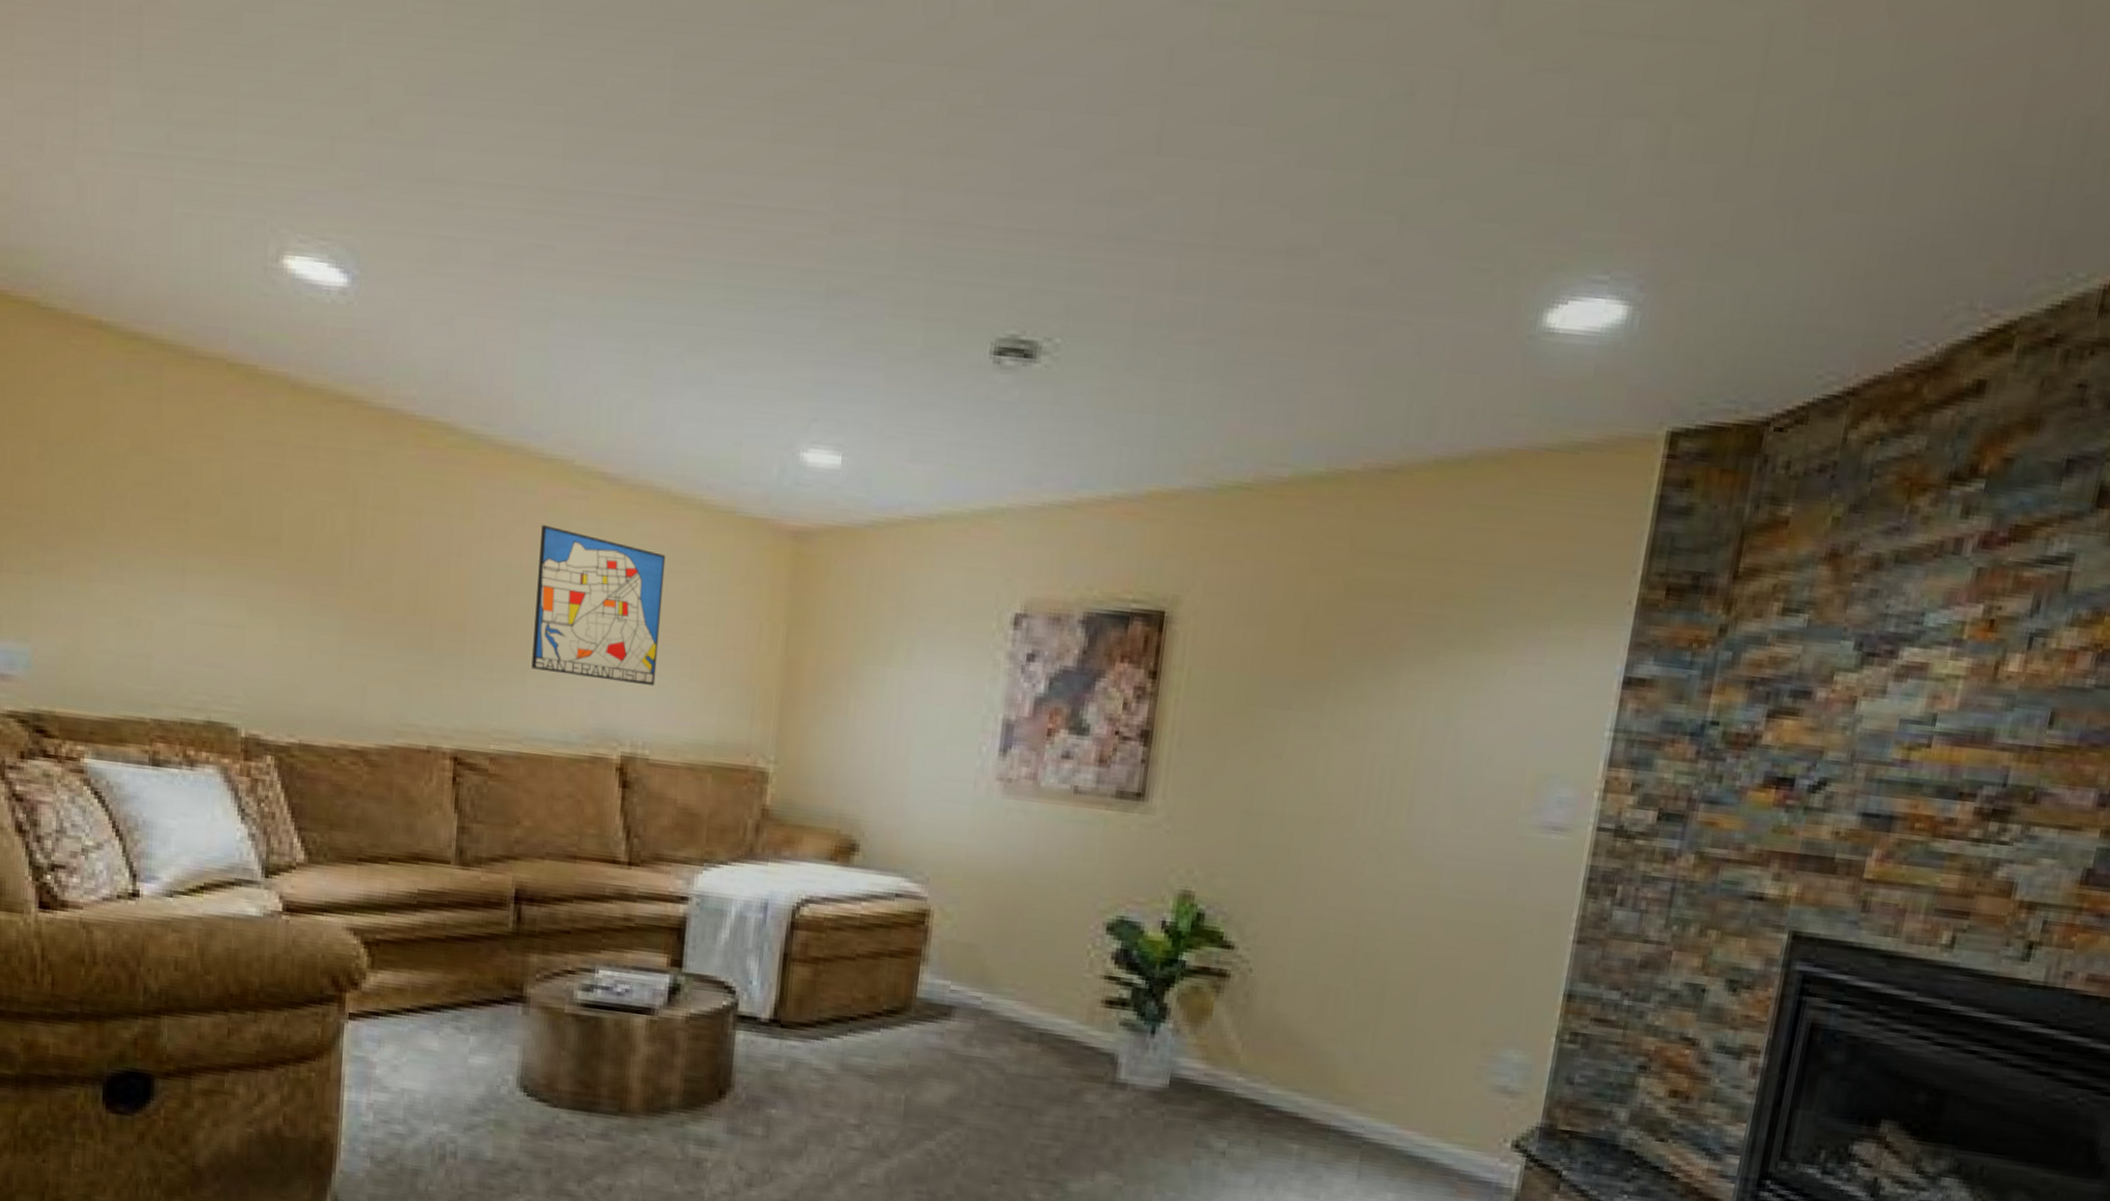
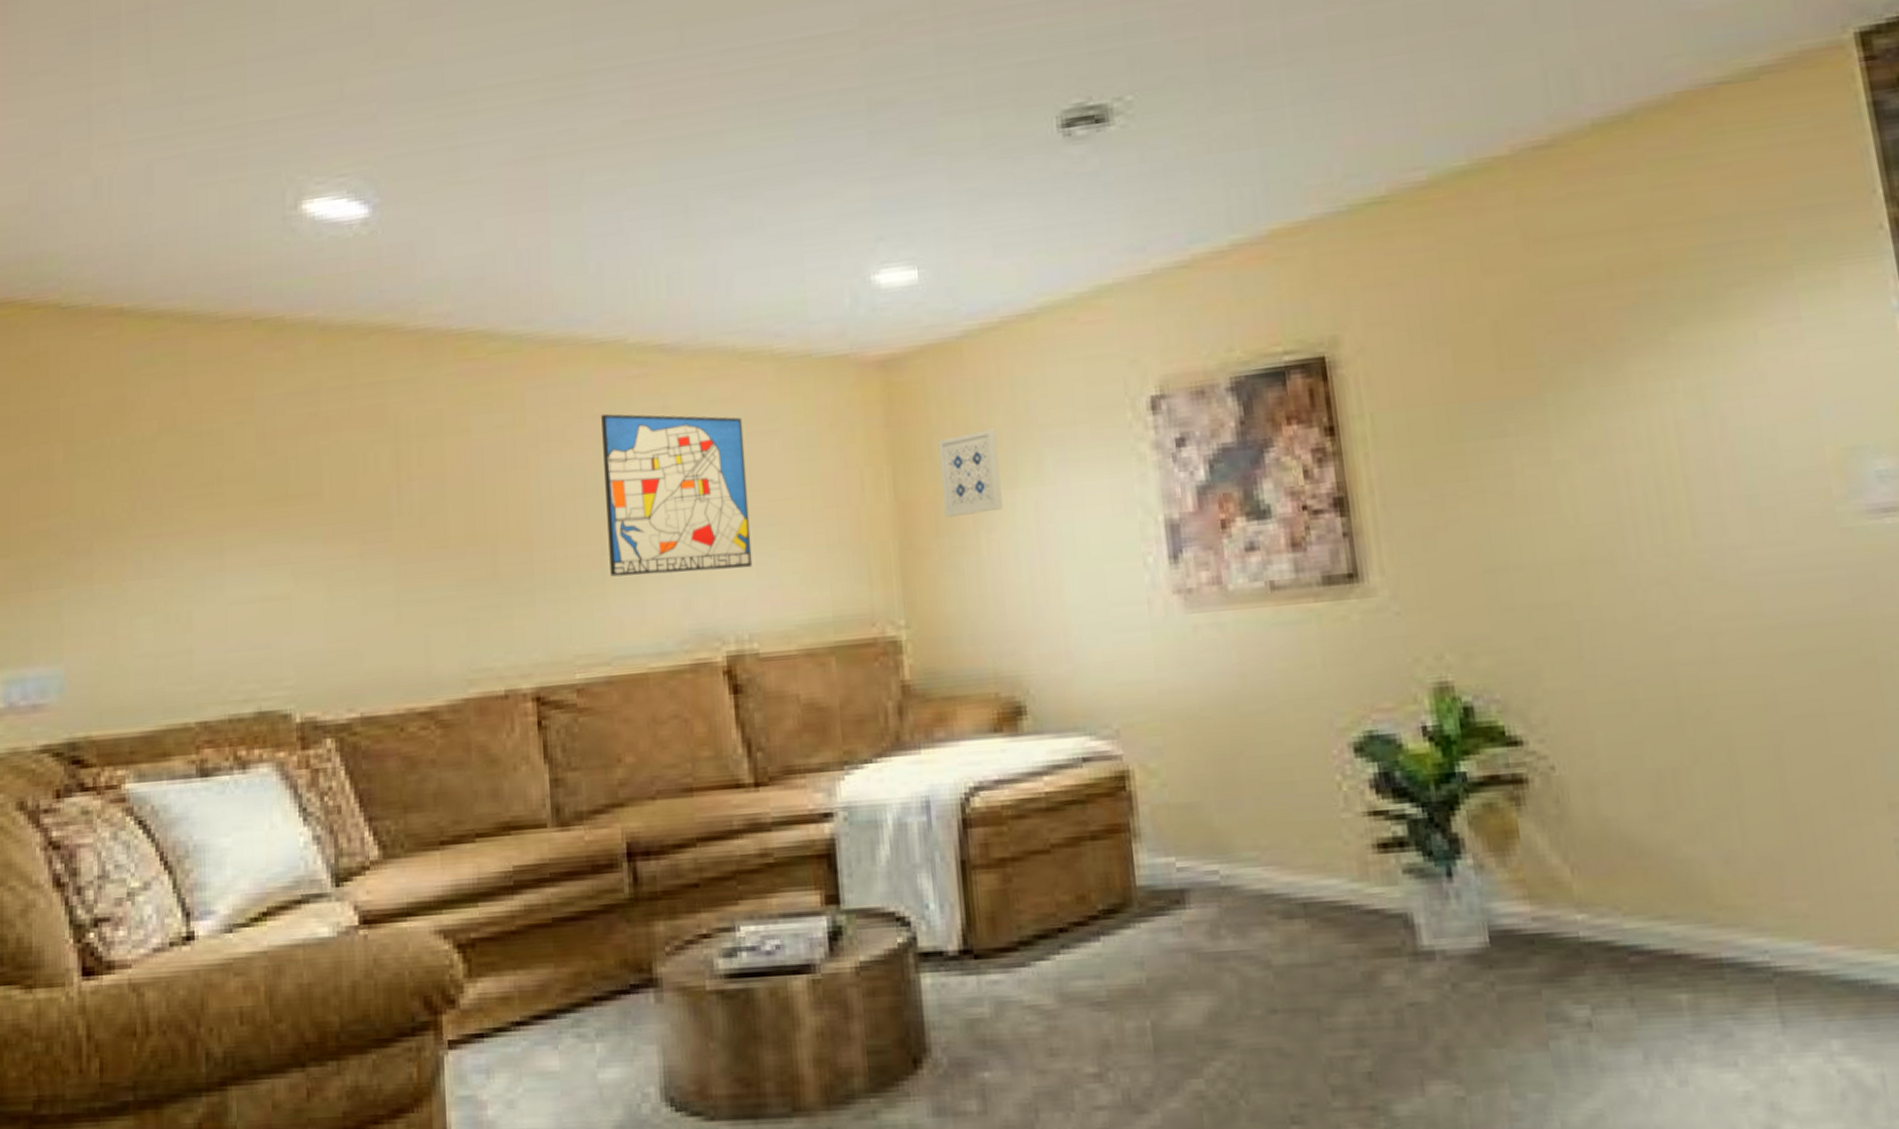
wall art: none [823,611,881,682] -> present [937,428,1003,517]

